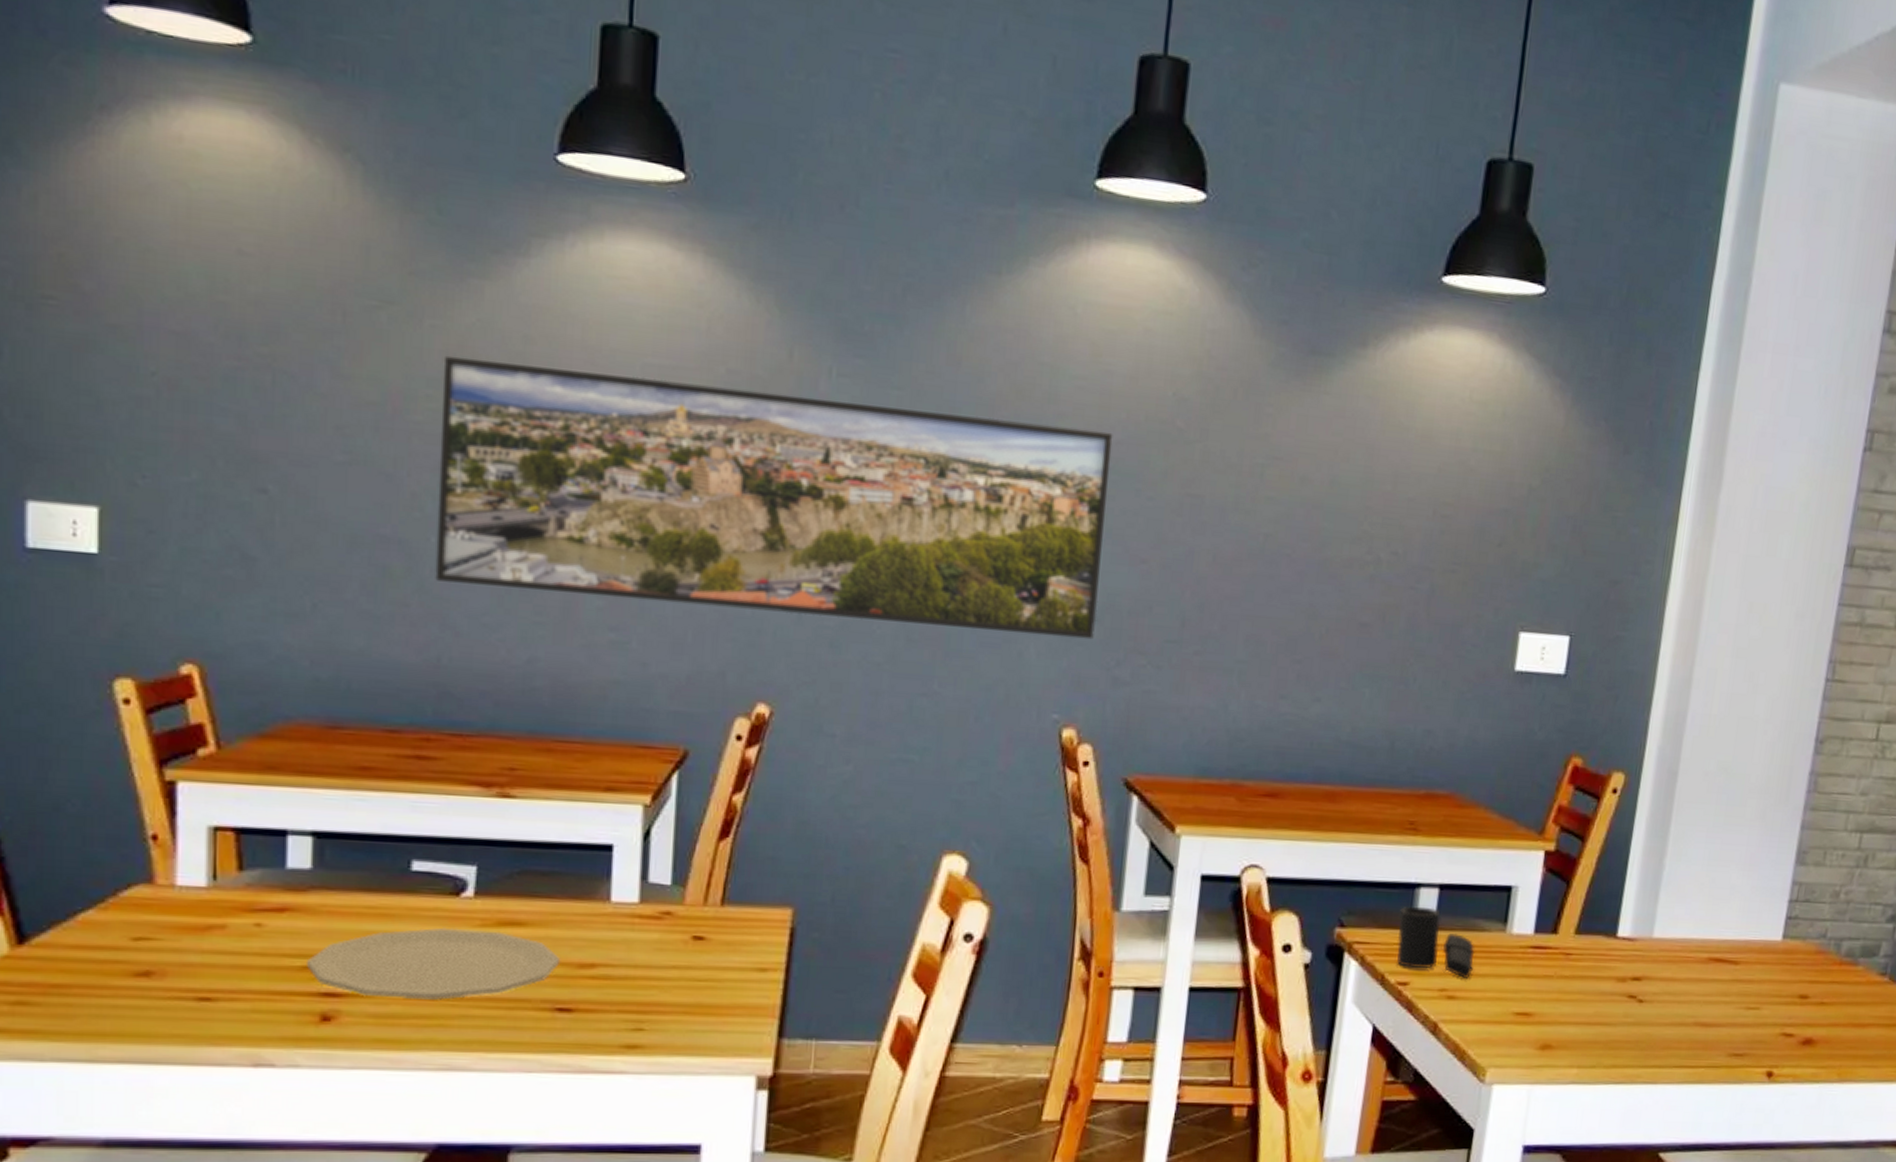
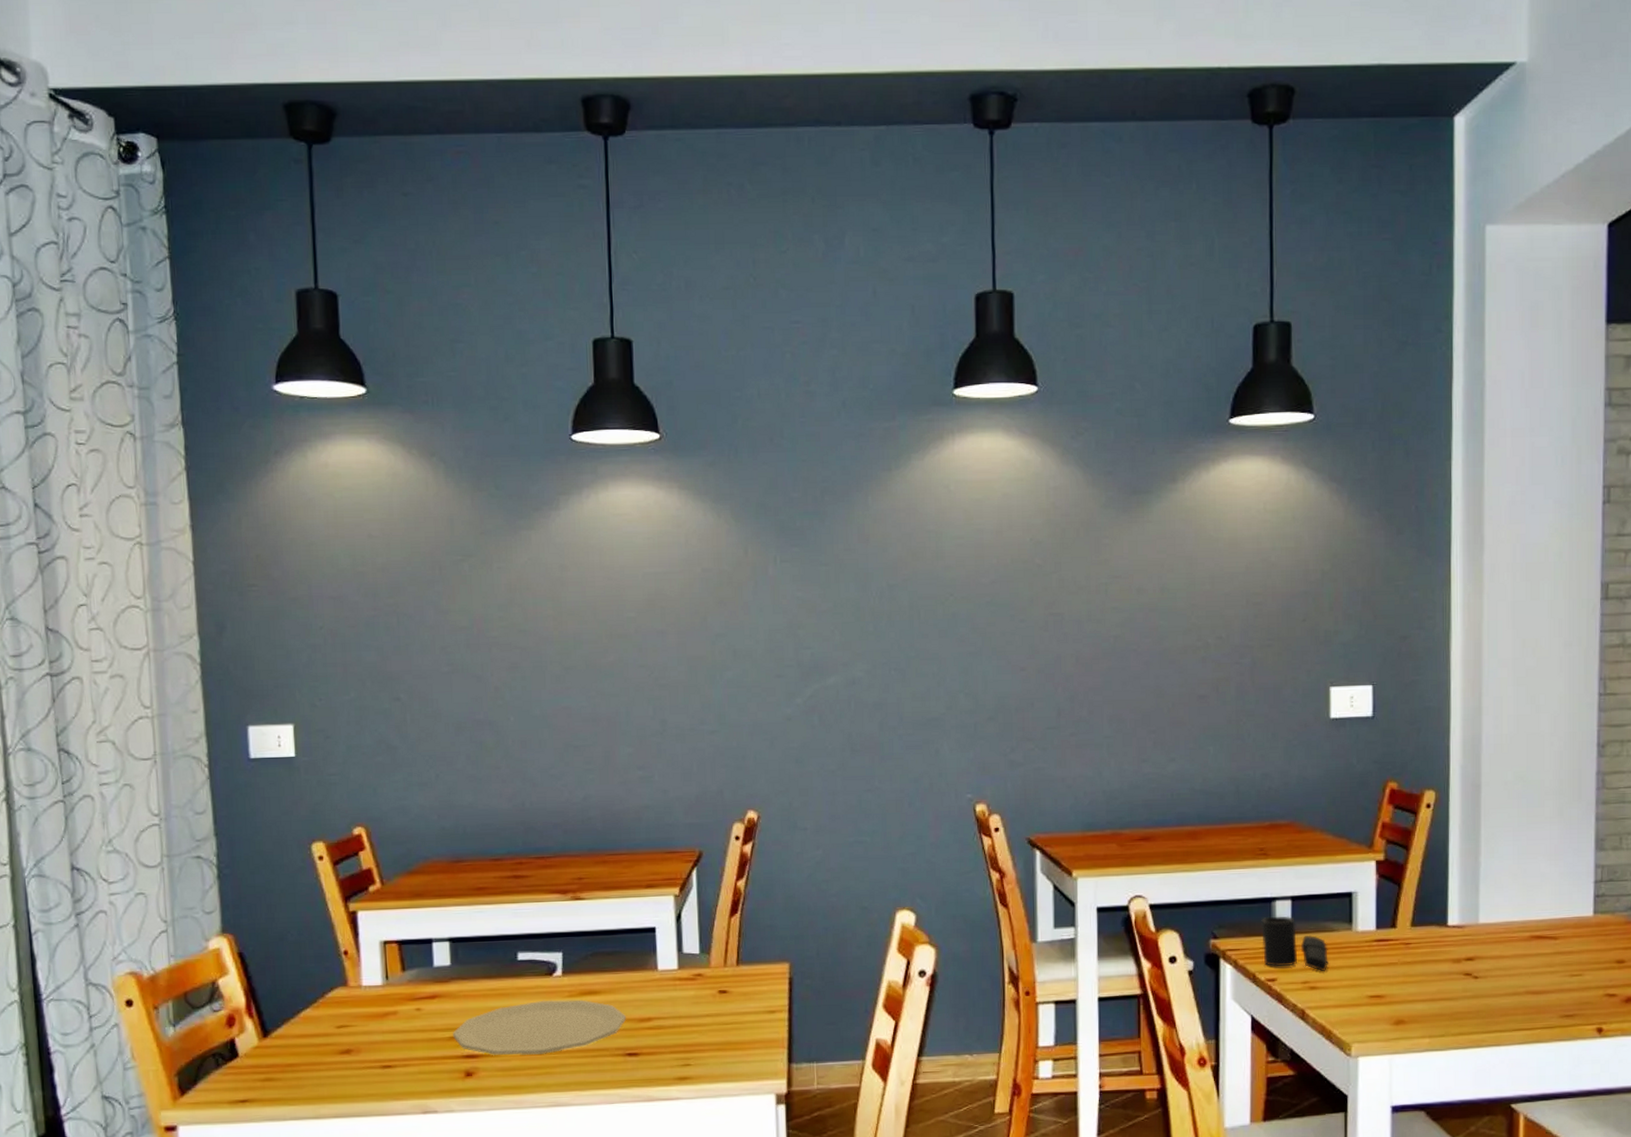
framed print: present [435,355,1113,640] -> none [508,575,992,748]

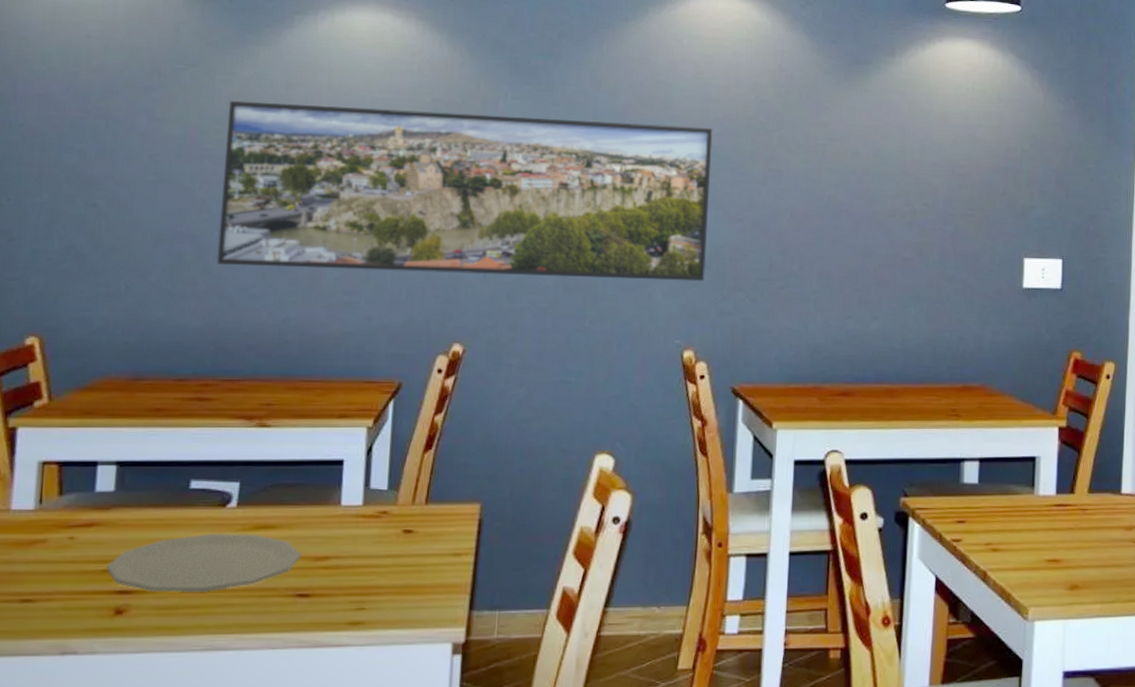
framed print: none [508,575,992,748] -> present [216,100,713,282]
coffee mug: present [1261,916,1328,972] -> none [950,477,1011,535]

